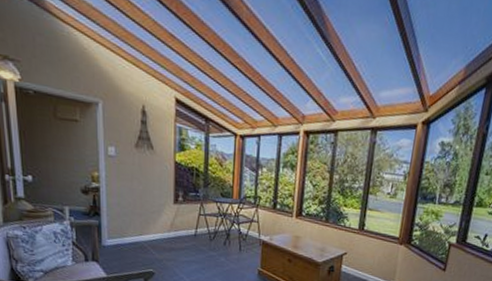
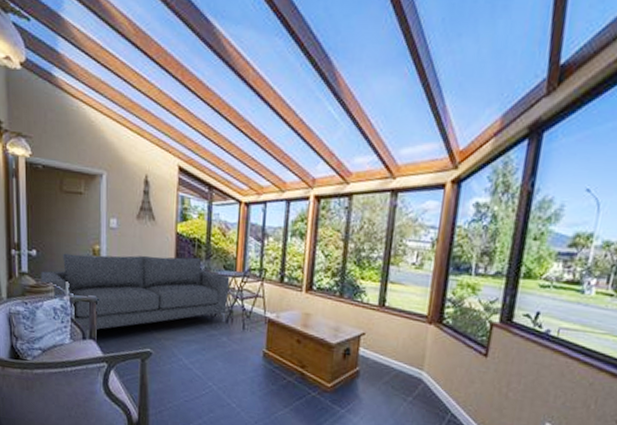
sofa: none [38,179,227,254] -> present [41,253,230,331]

